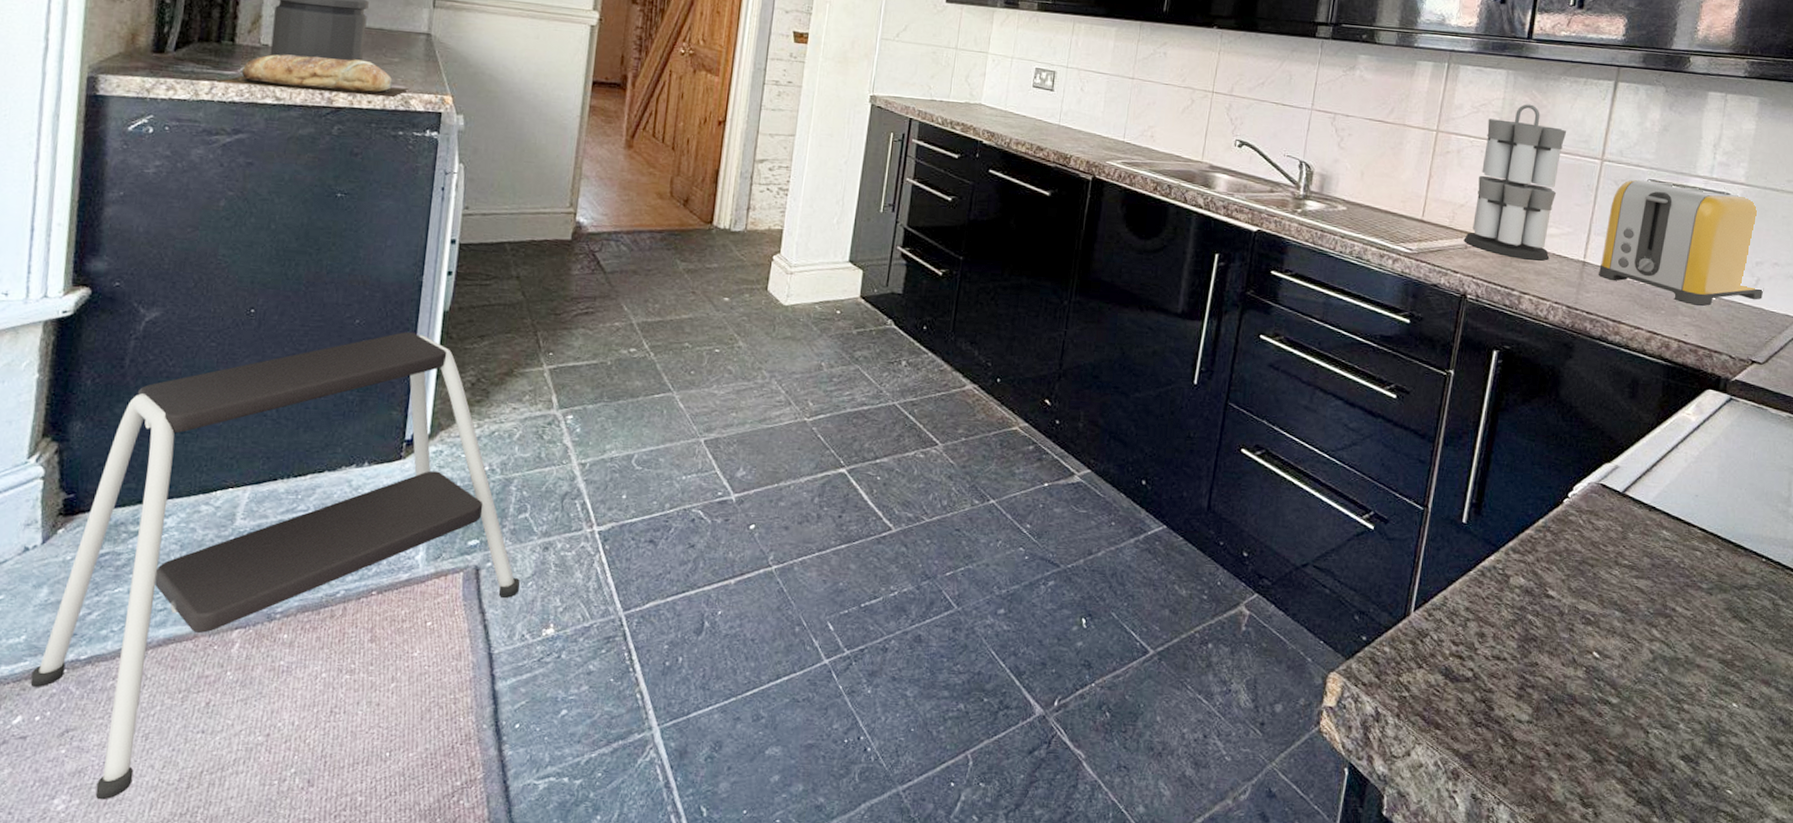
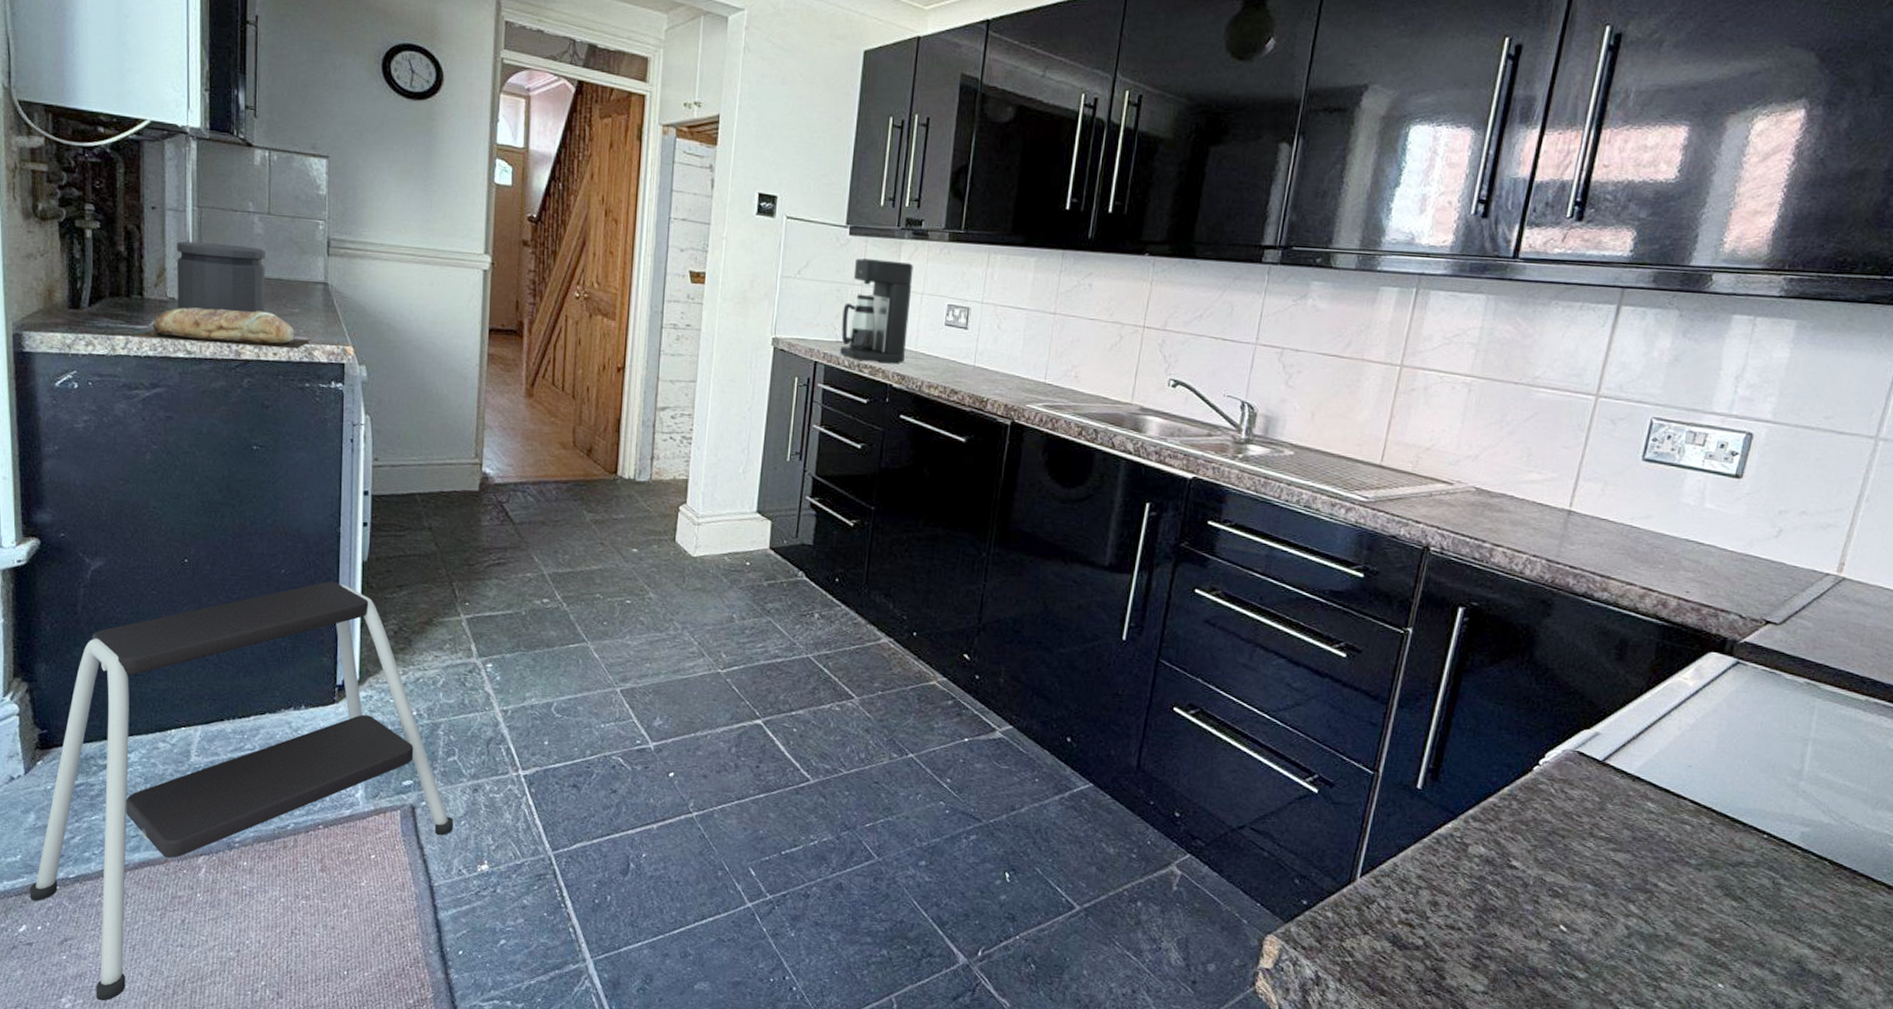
coffee maker: none [934,24,1005,121] -> present [840,258,914,363]
spice rack: present [1463,104,1567,261] -> none [1428,333,1556,510]
toaster: present [1599,180,1764,306] -> none [1586,418,1787,560]

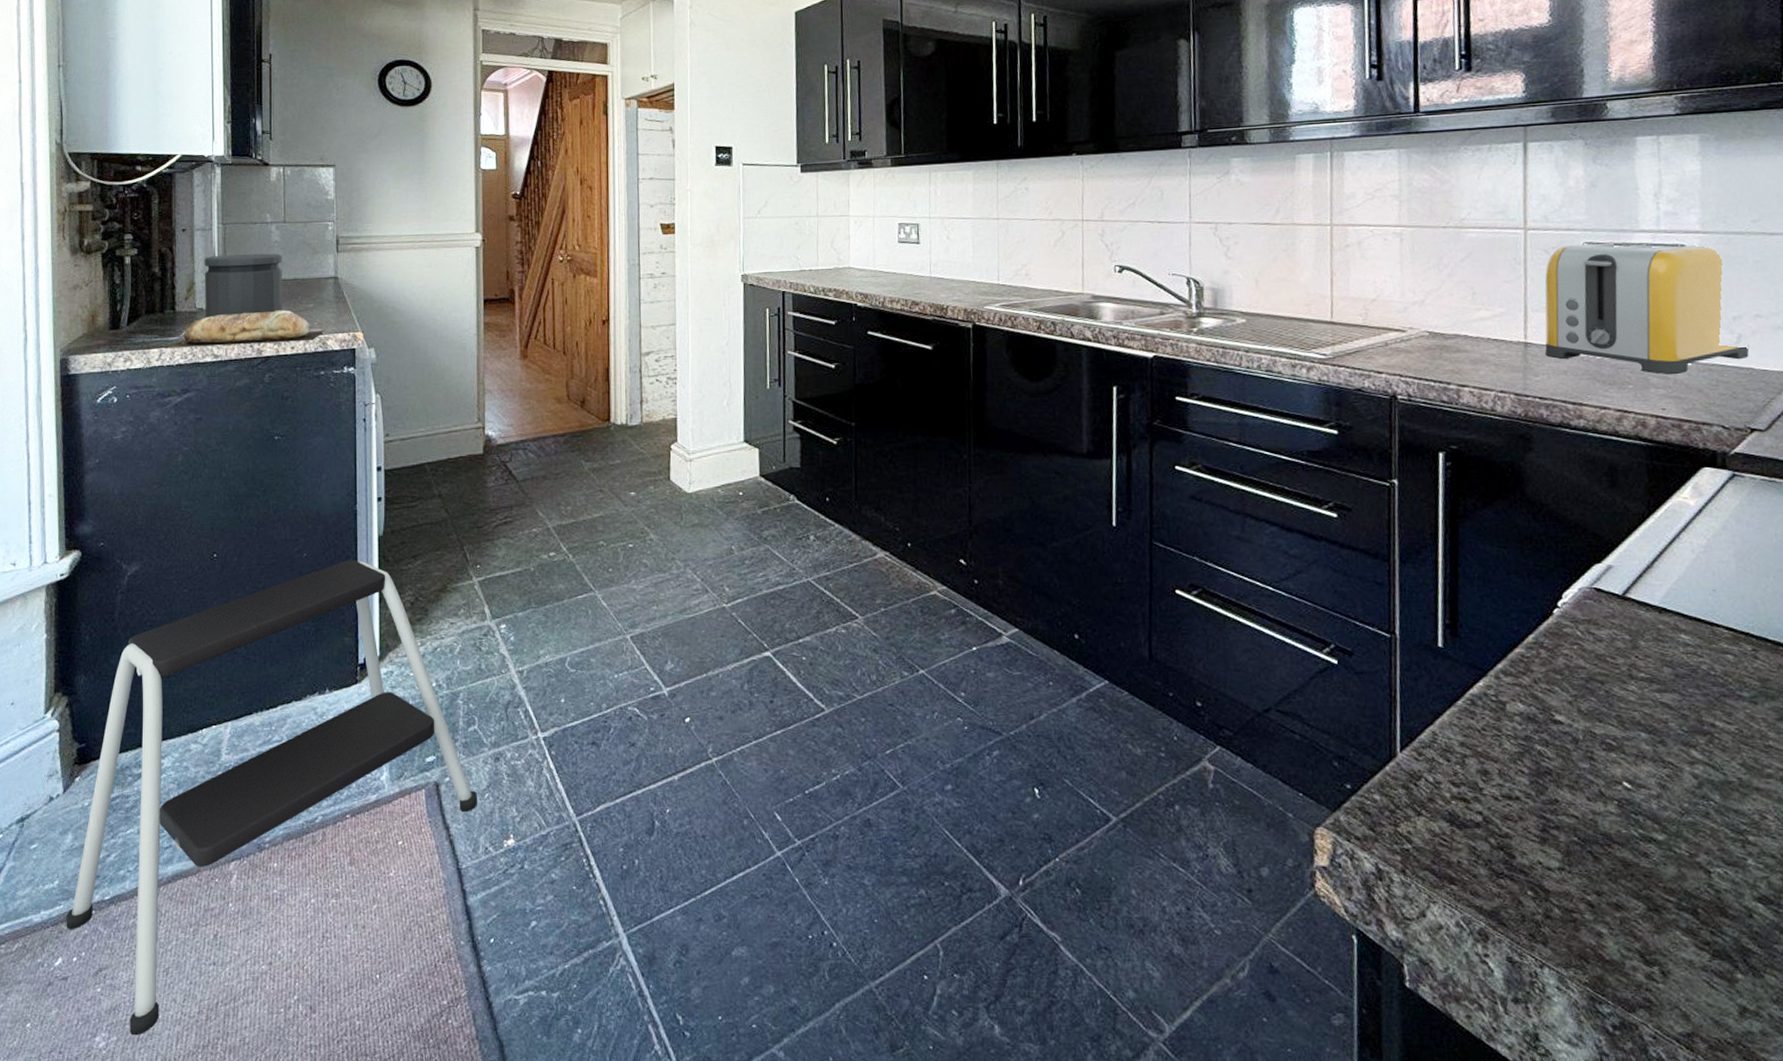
coffee maker: present [840,258,914,363] -> none [803,190,865,286]
toaster: none [1586,418,1787,560] -> present [1544,240,1749,374]

